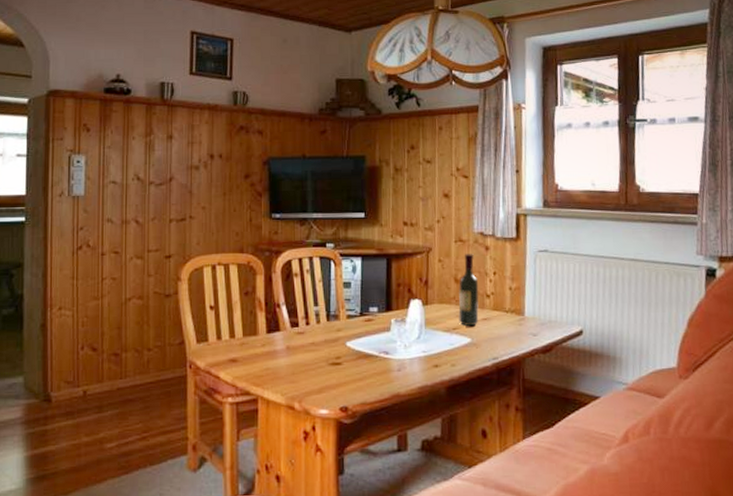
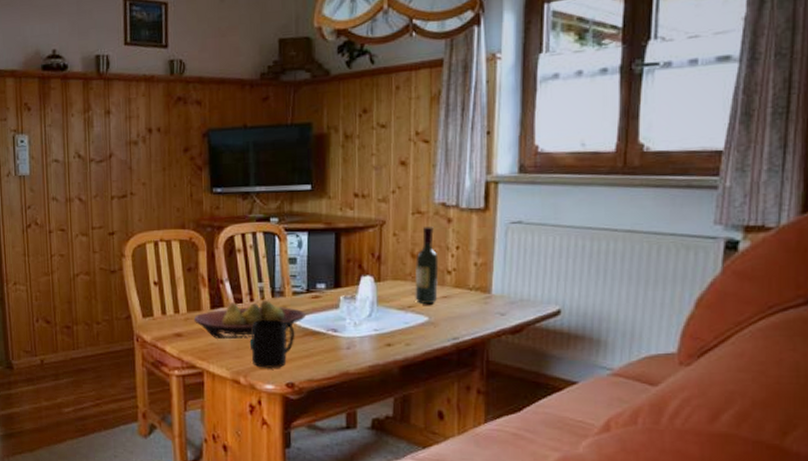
fruit bowl: none [249,323,359,363] -> present [193,299,306,339]
mug: none [304,342,349,393] -> present [249,319,295,368]

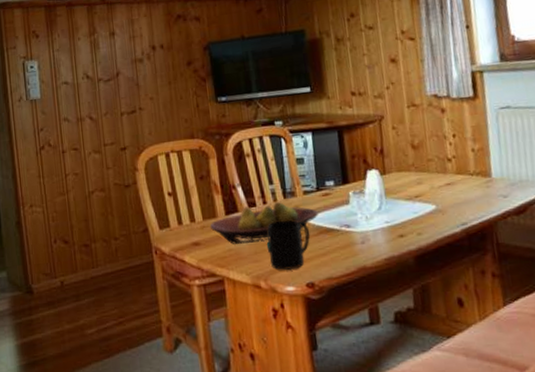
wine bottle: present [414,227,439,304] -> none [416,118,442,193]

